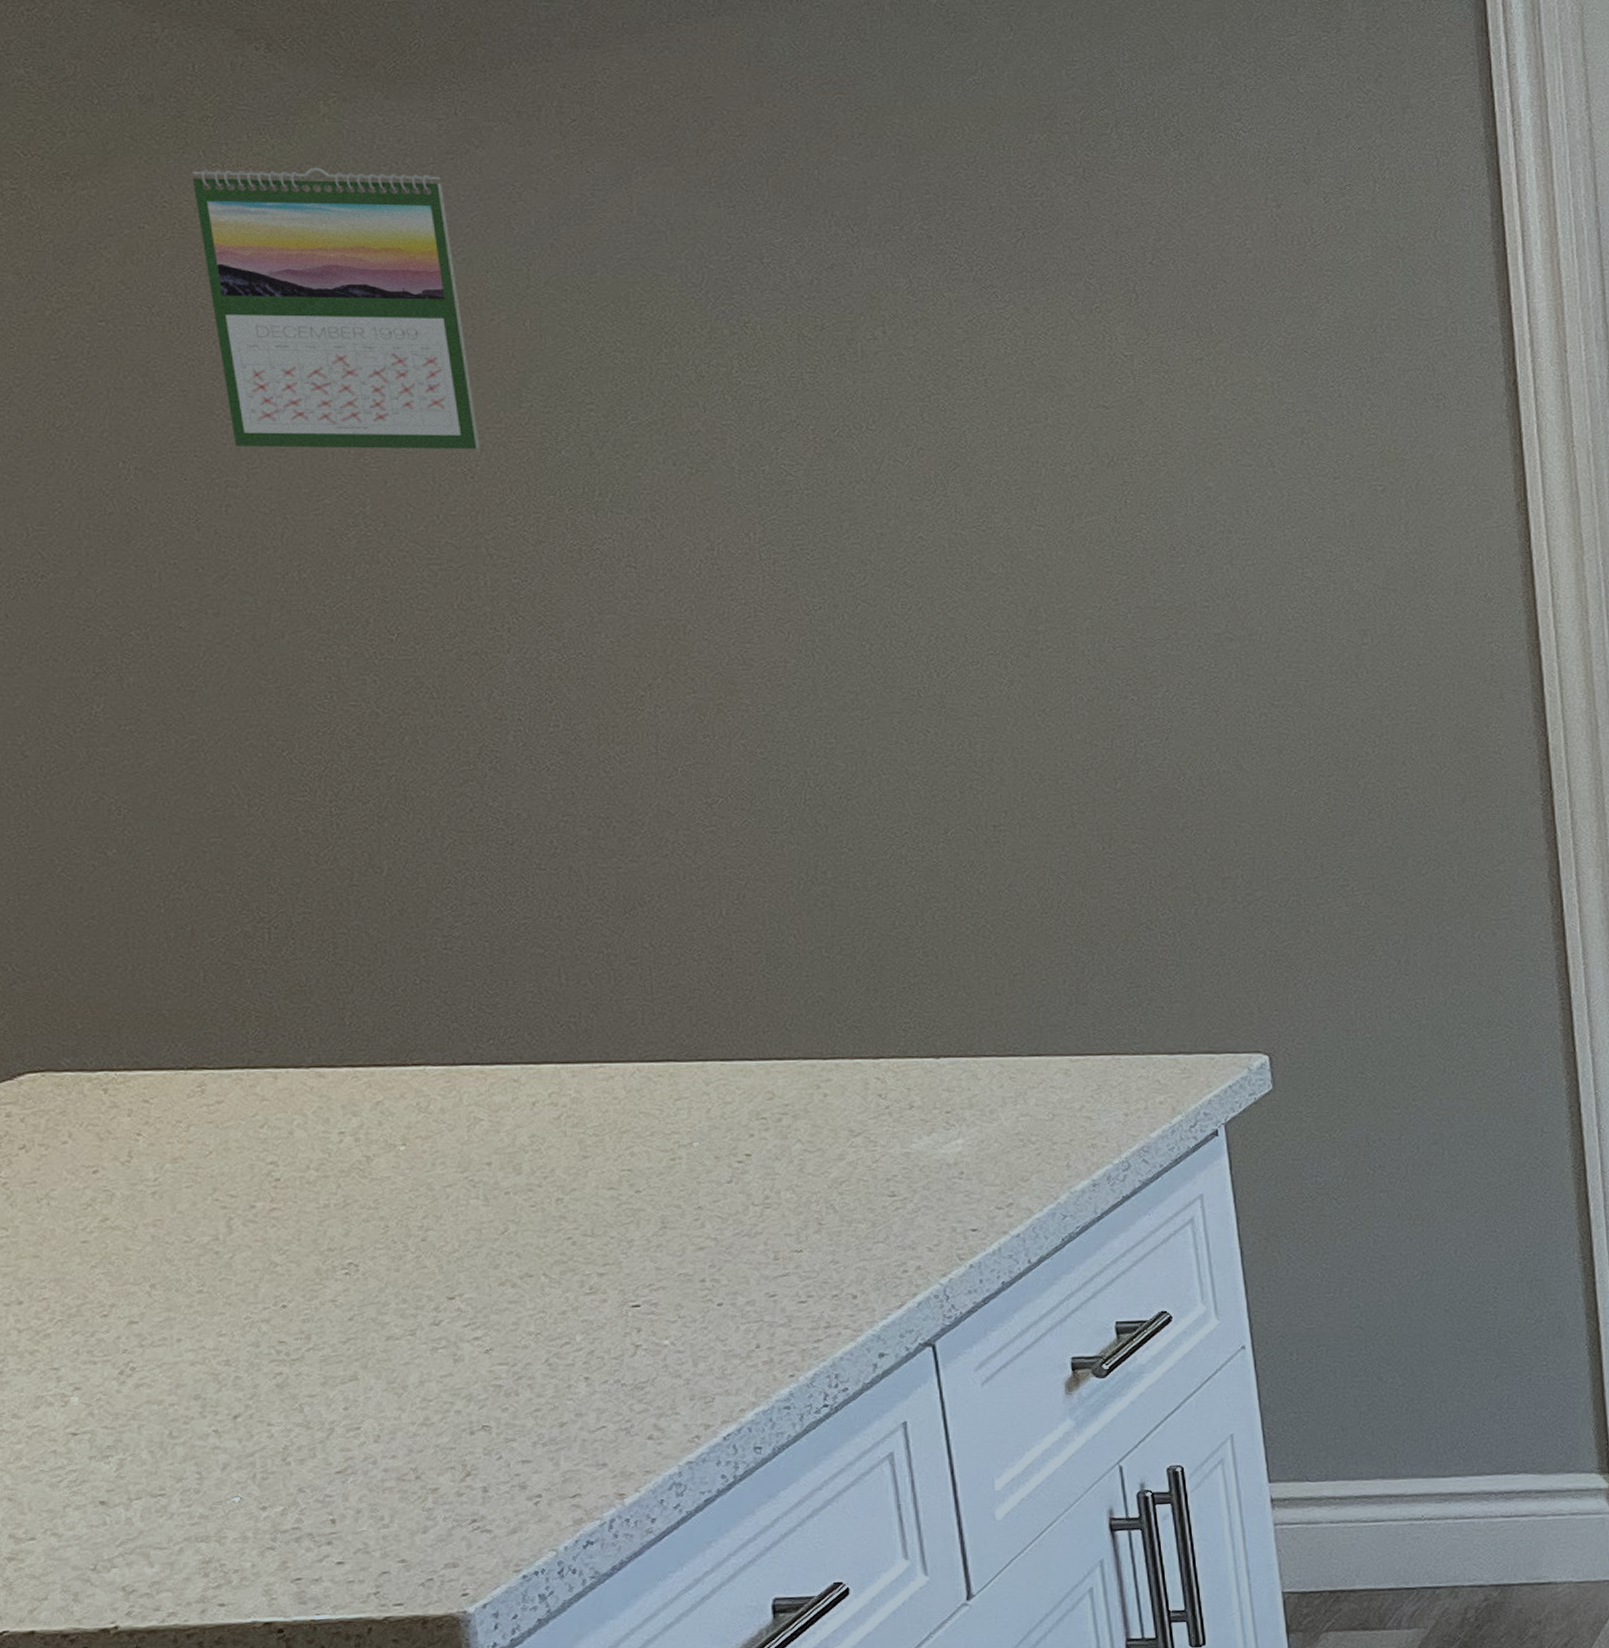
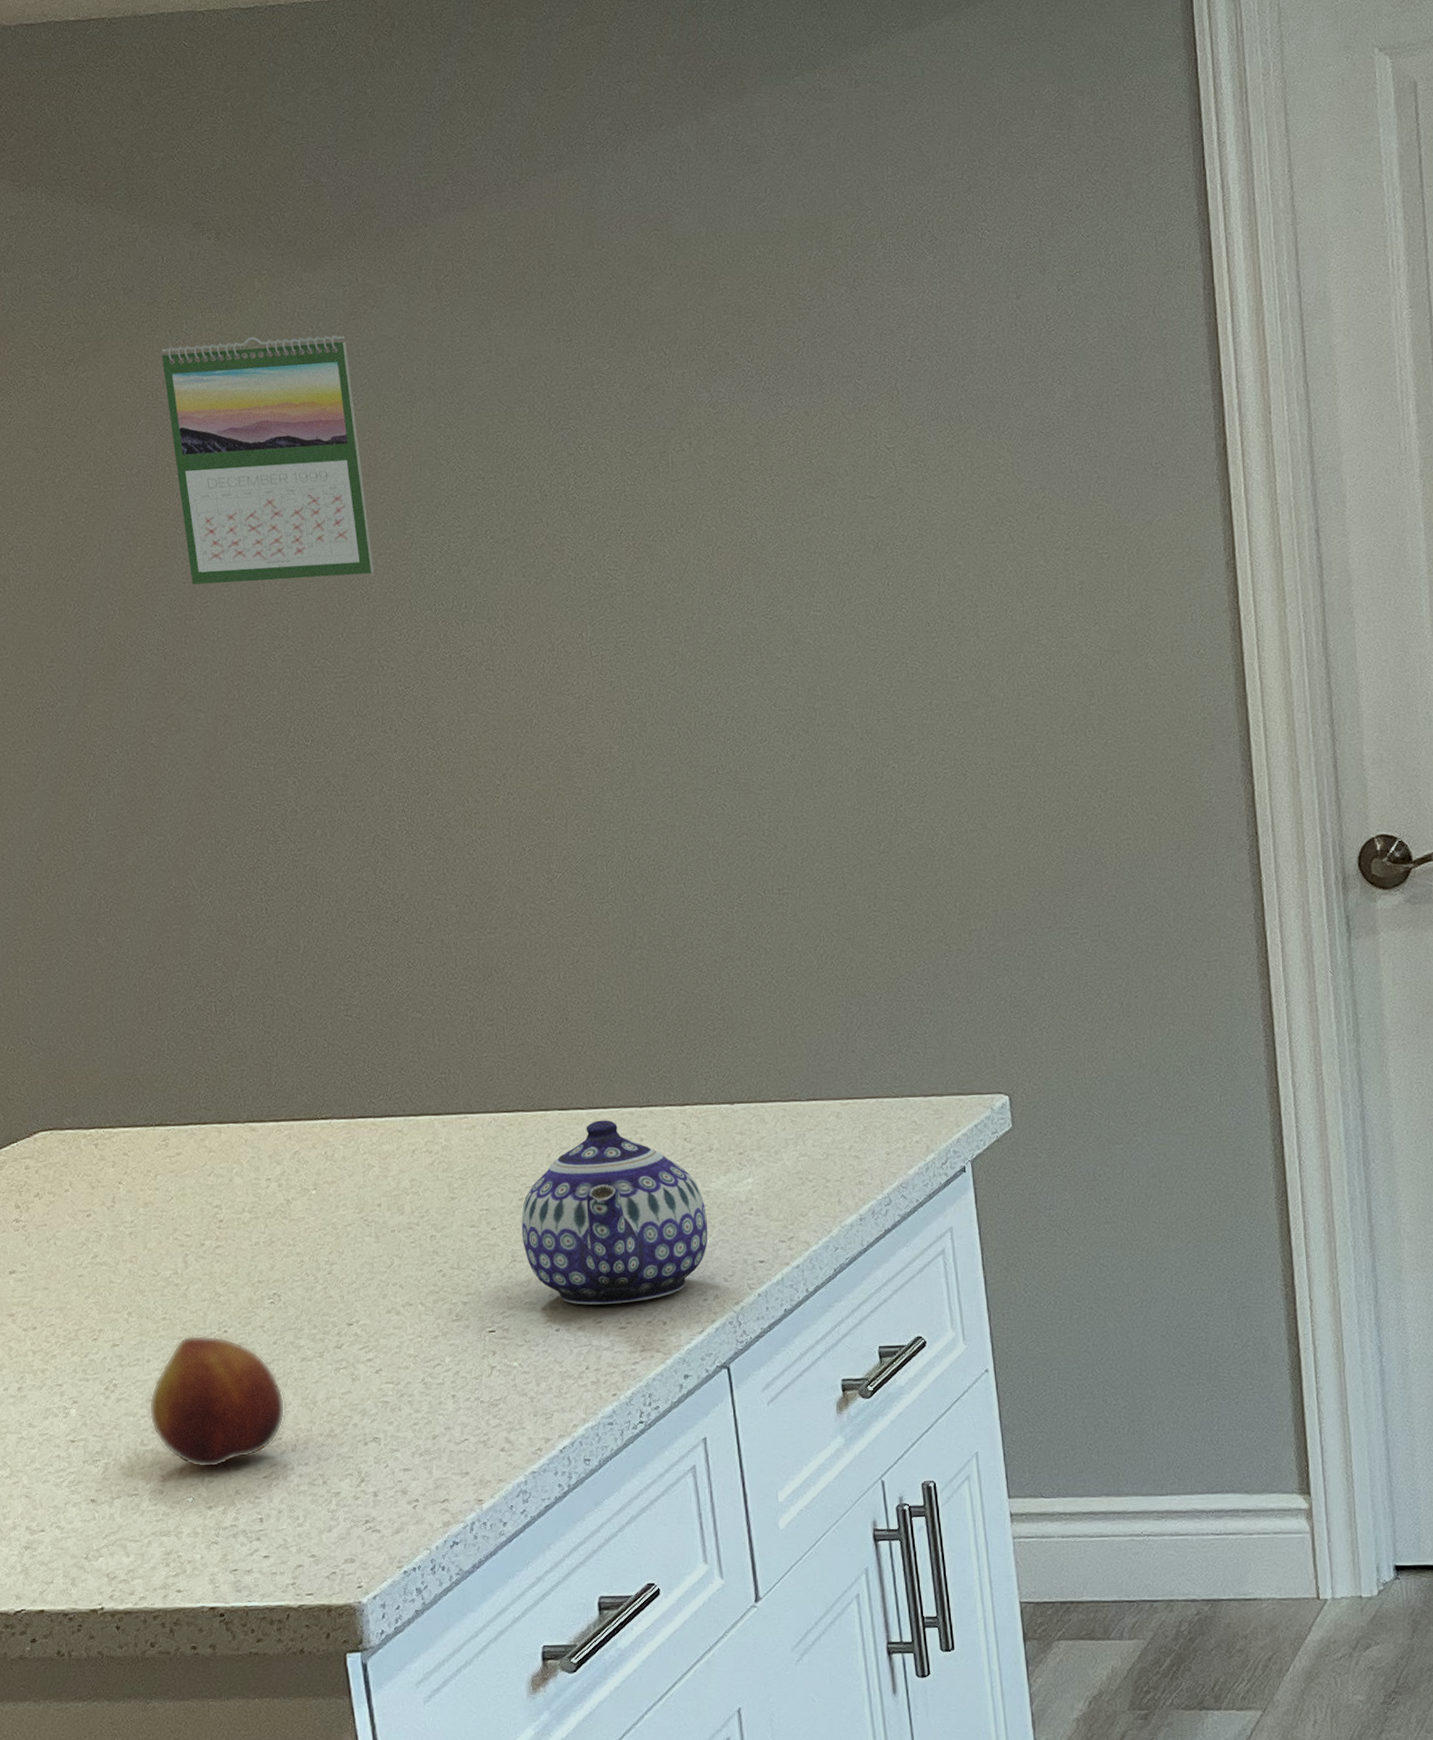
fruit: none [179,1310,365,1464] -> present [149,1335,285,1469]
teapot: none [673,1072,909,1277] -> present [521,1120,708,1305]

